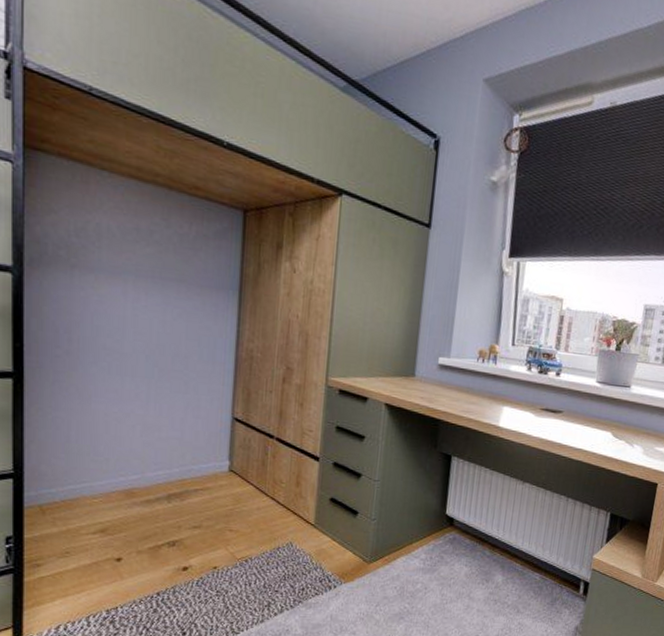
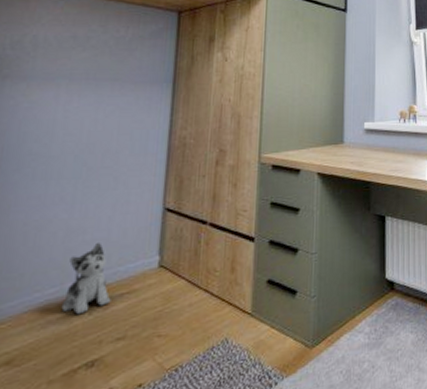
plush toy: none [144,440,187,502] -> present [61,241,111,315]

